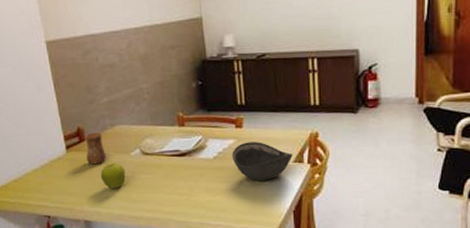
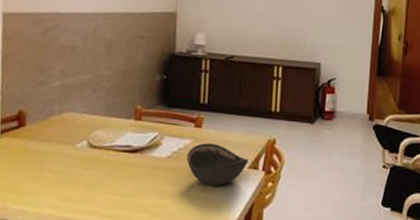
cup: present [85,132,107,165] -> none [22,117,48,155]
fruit: present [100,163,126,189] -> none [35,154,66,184]

